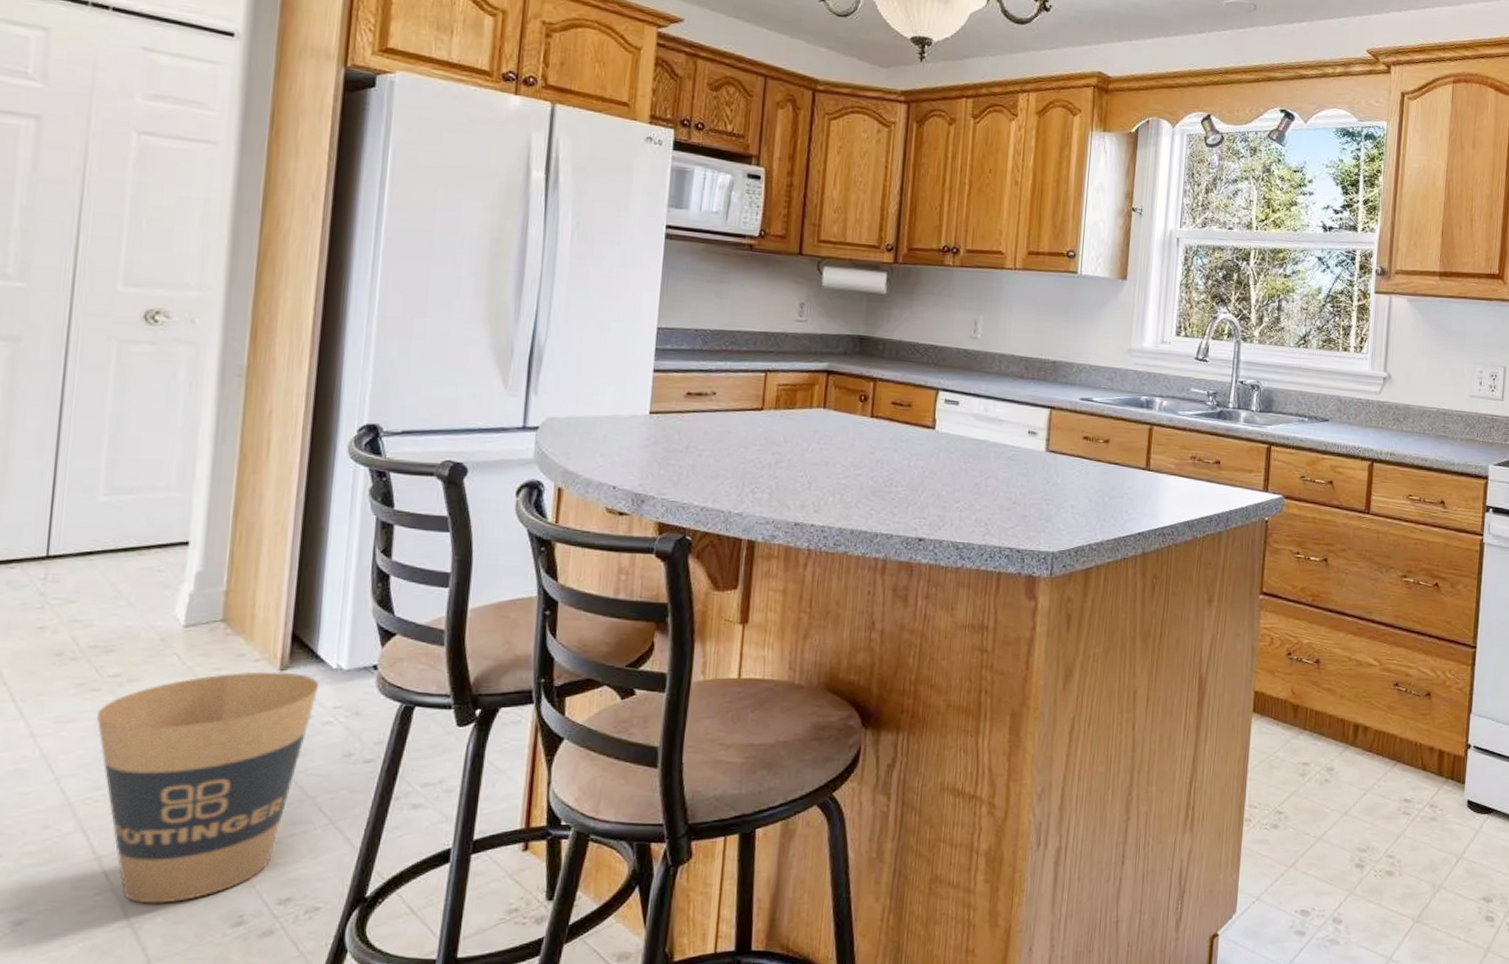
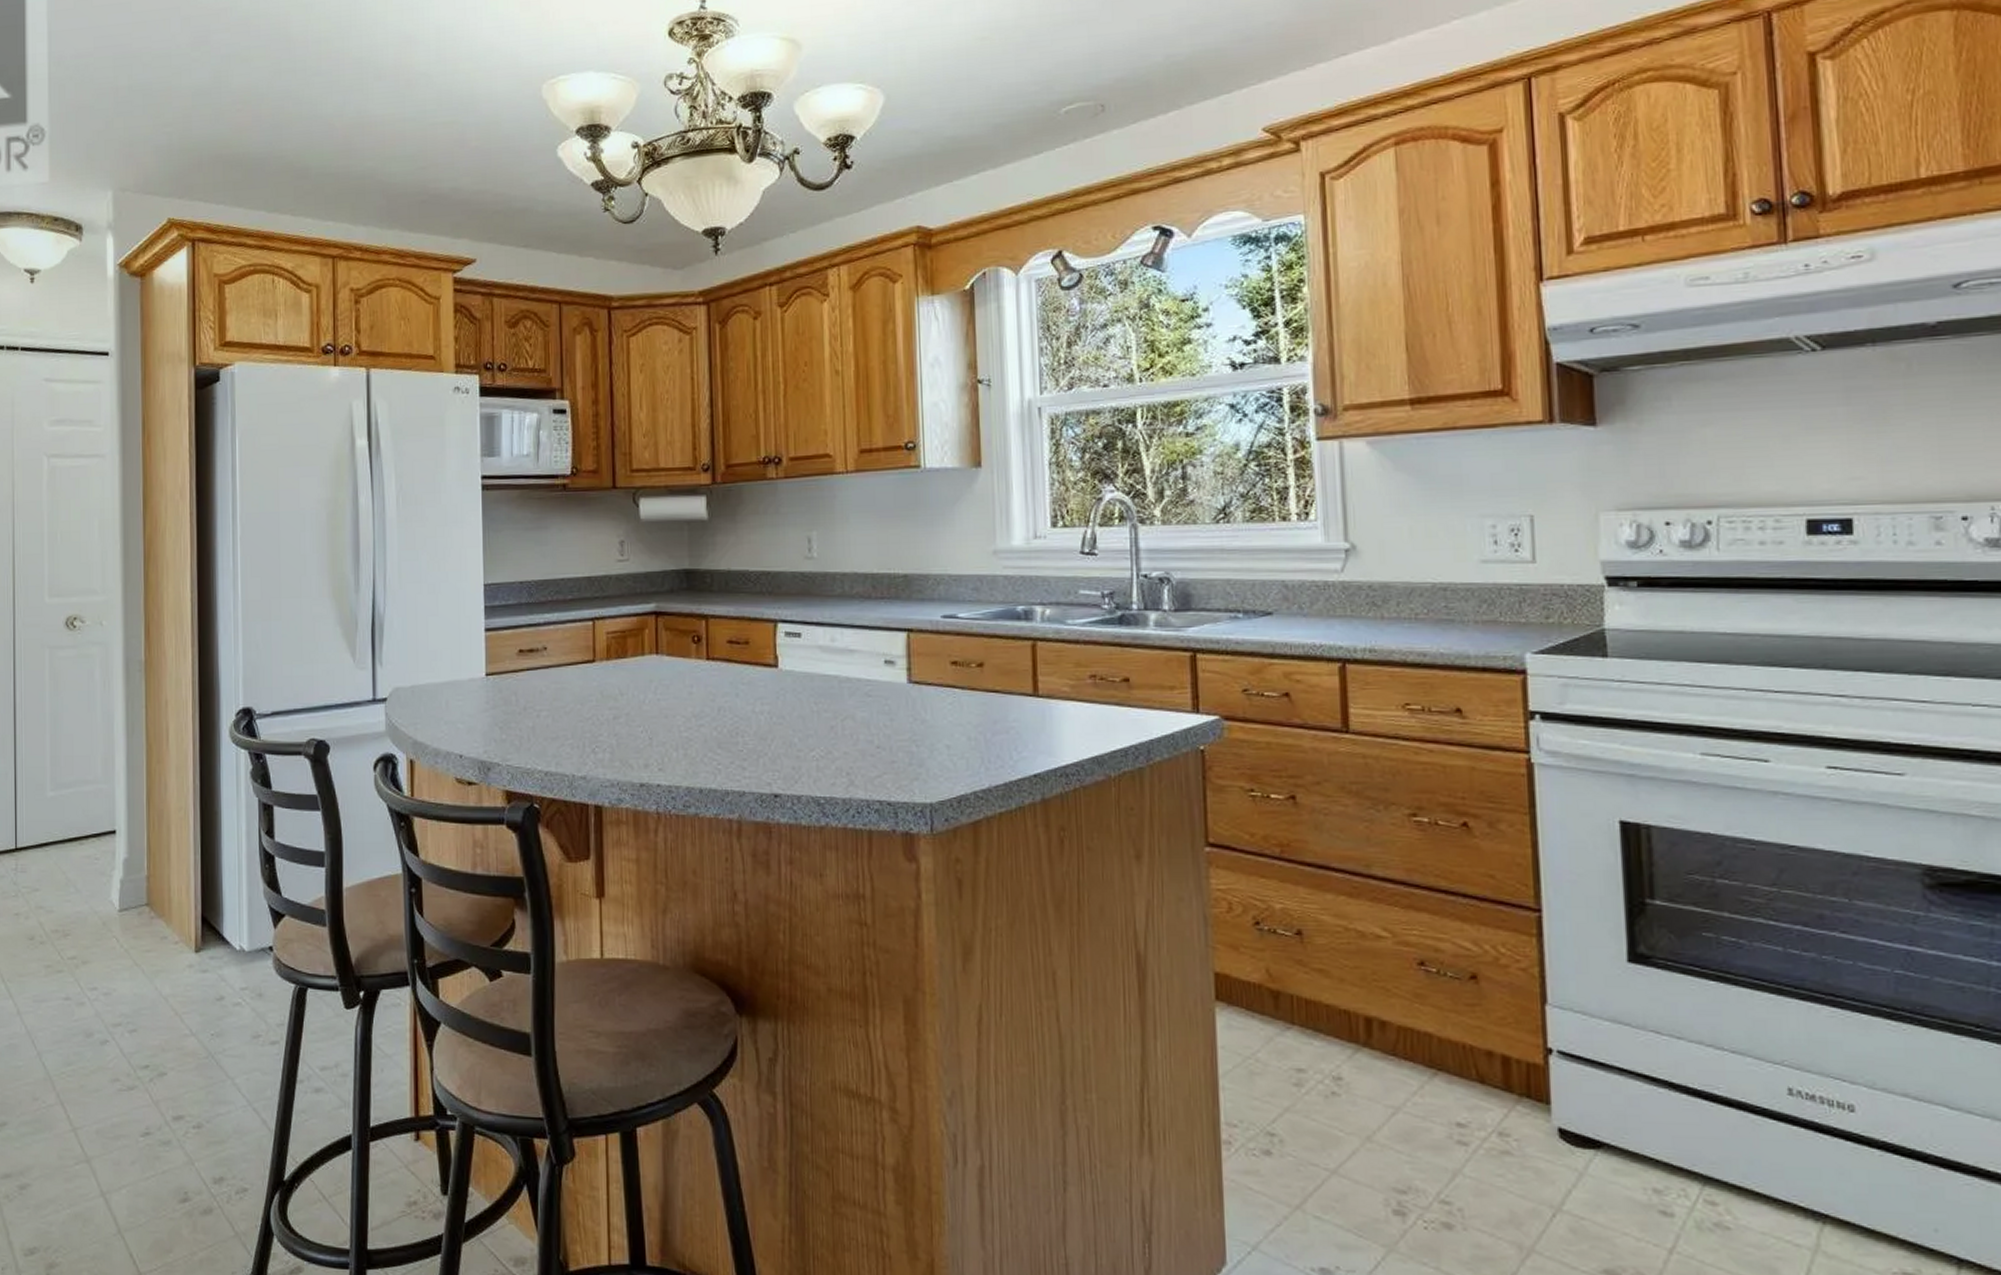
trash can: present [96,671,320,904] -> none [62,953,228,1176]

